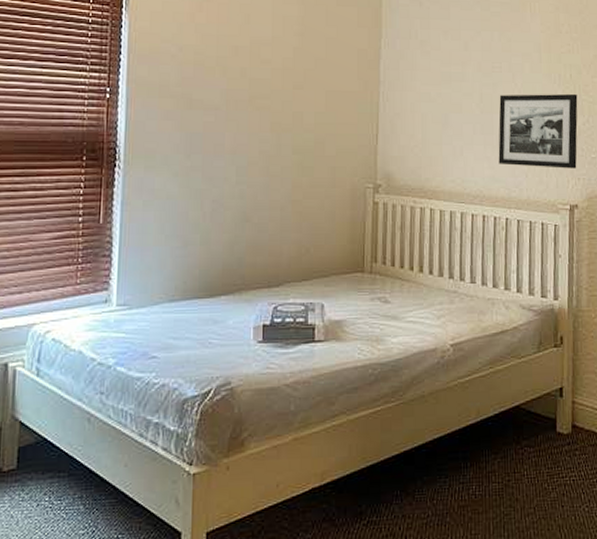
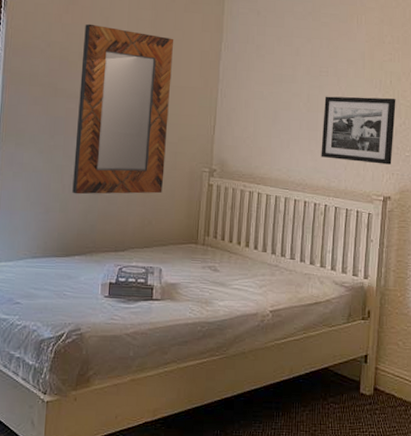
home mirror: none [215,23,327,223] -> present [72,23,174,195]

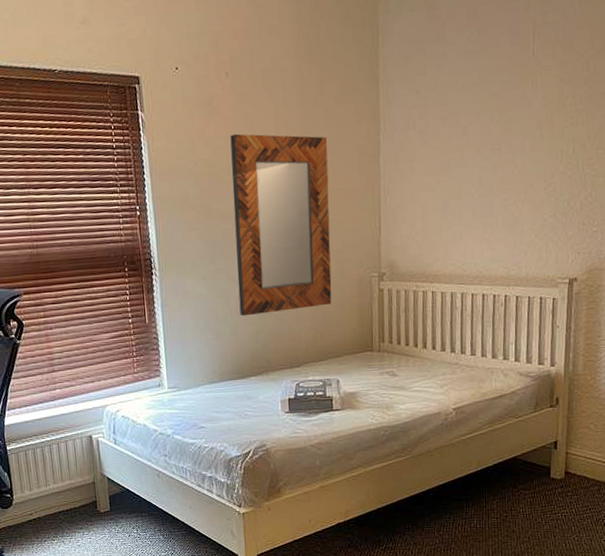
picture frame: present [321,96,396,165] -> none [497,168,581,246]

